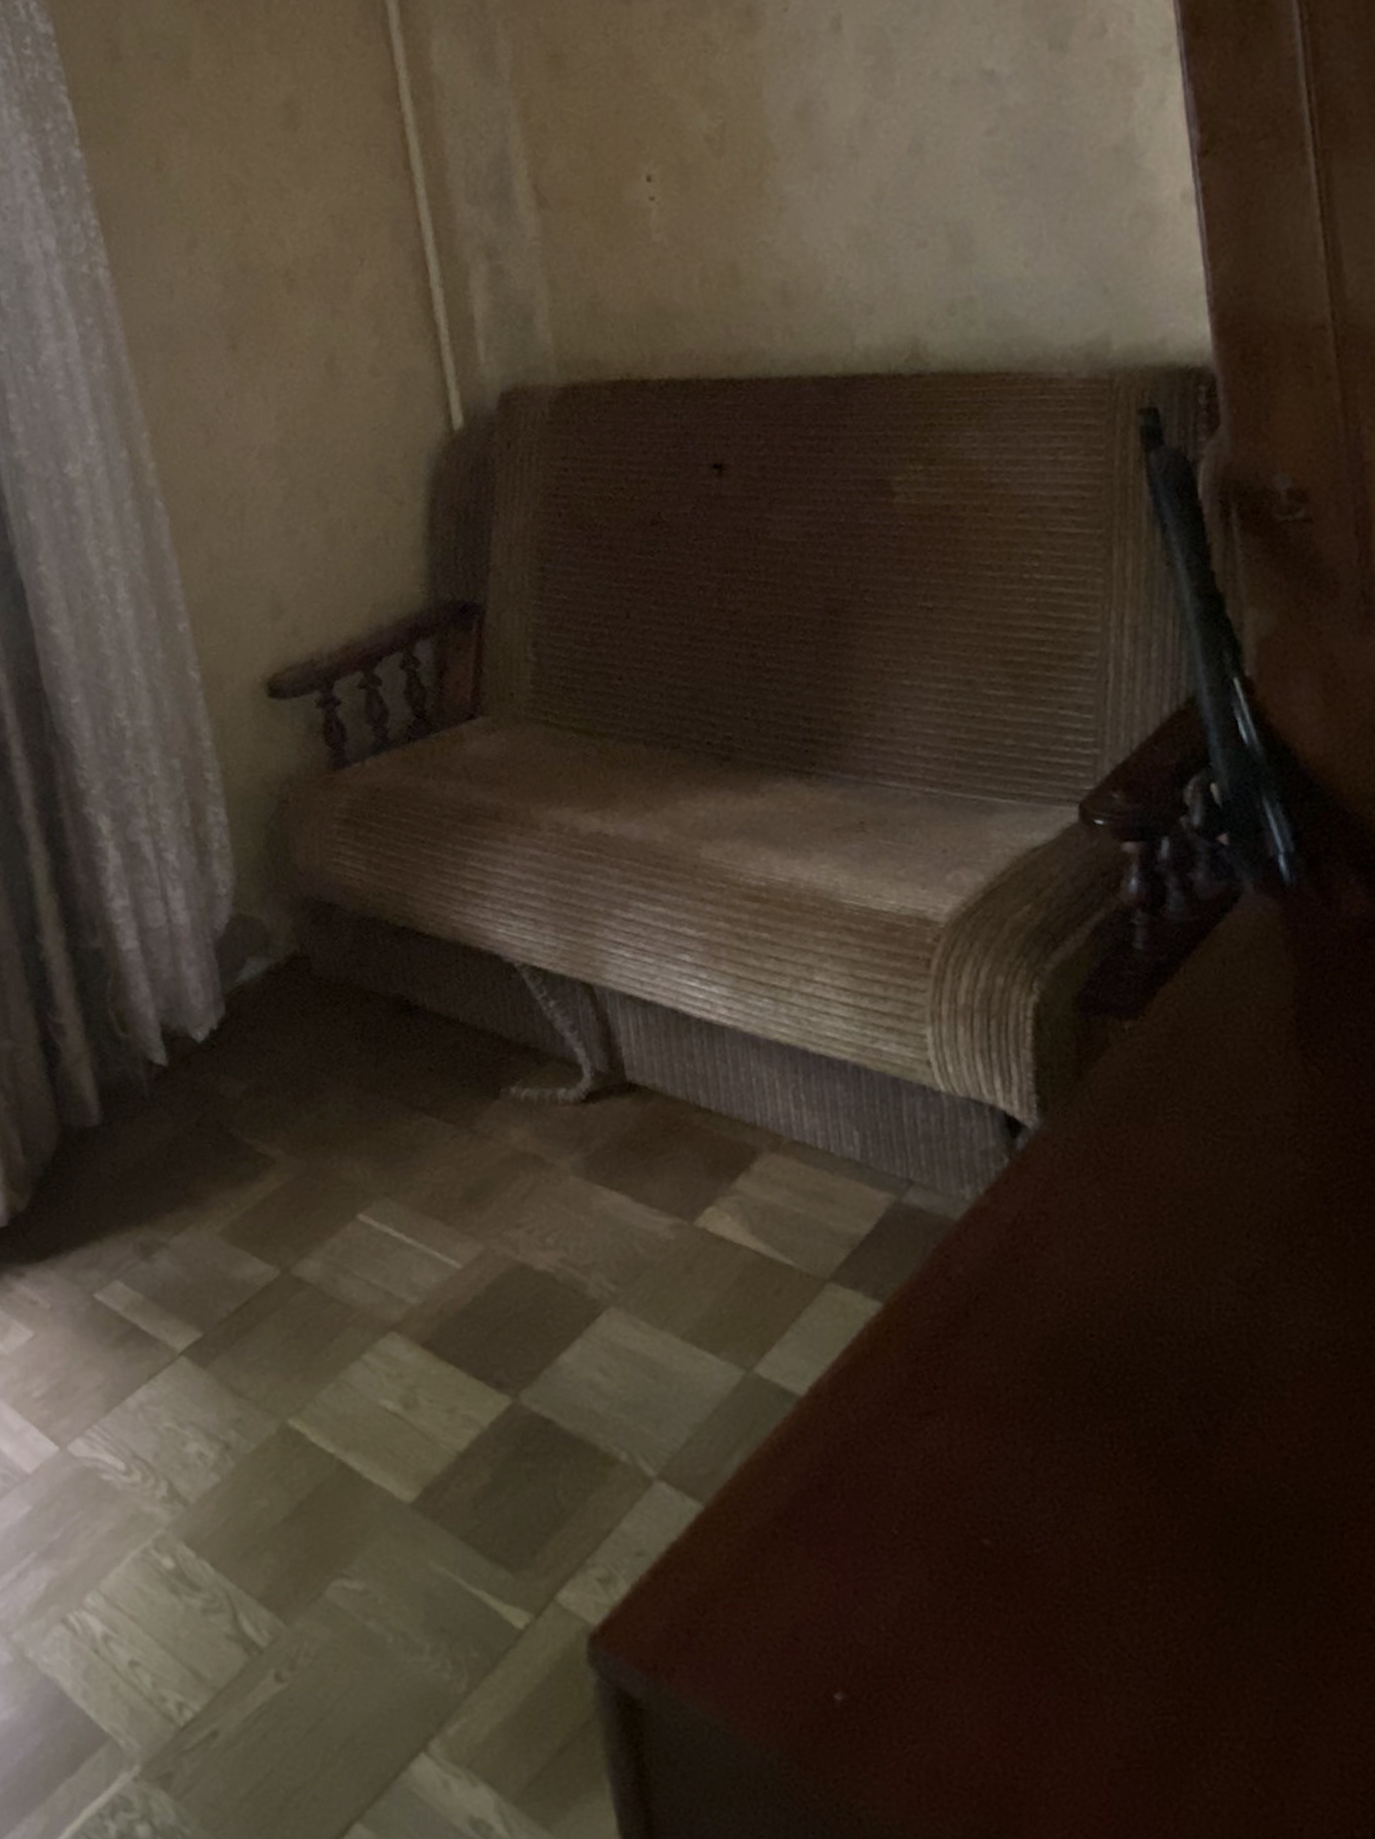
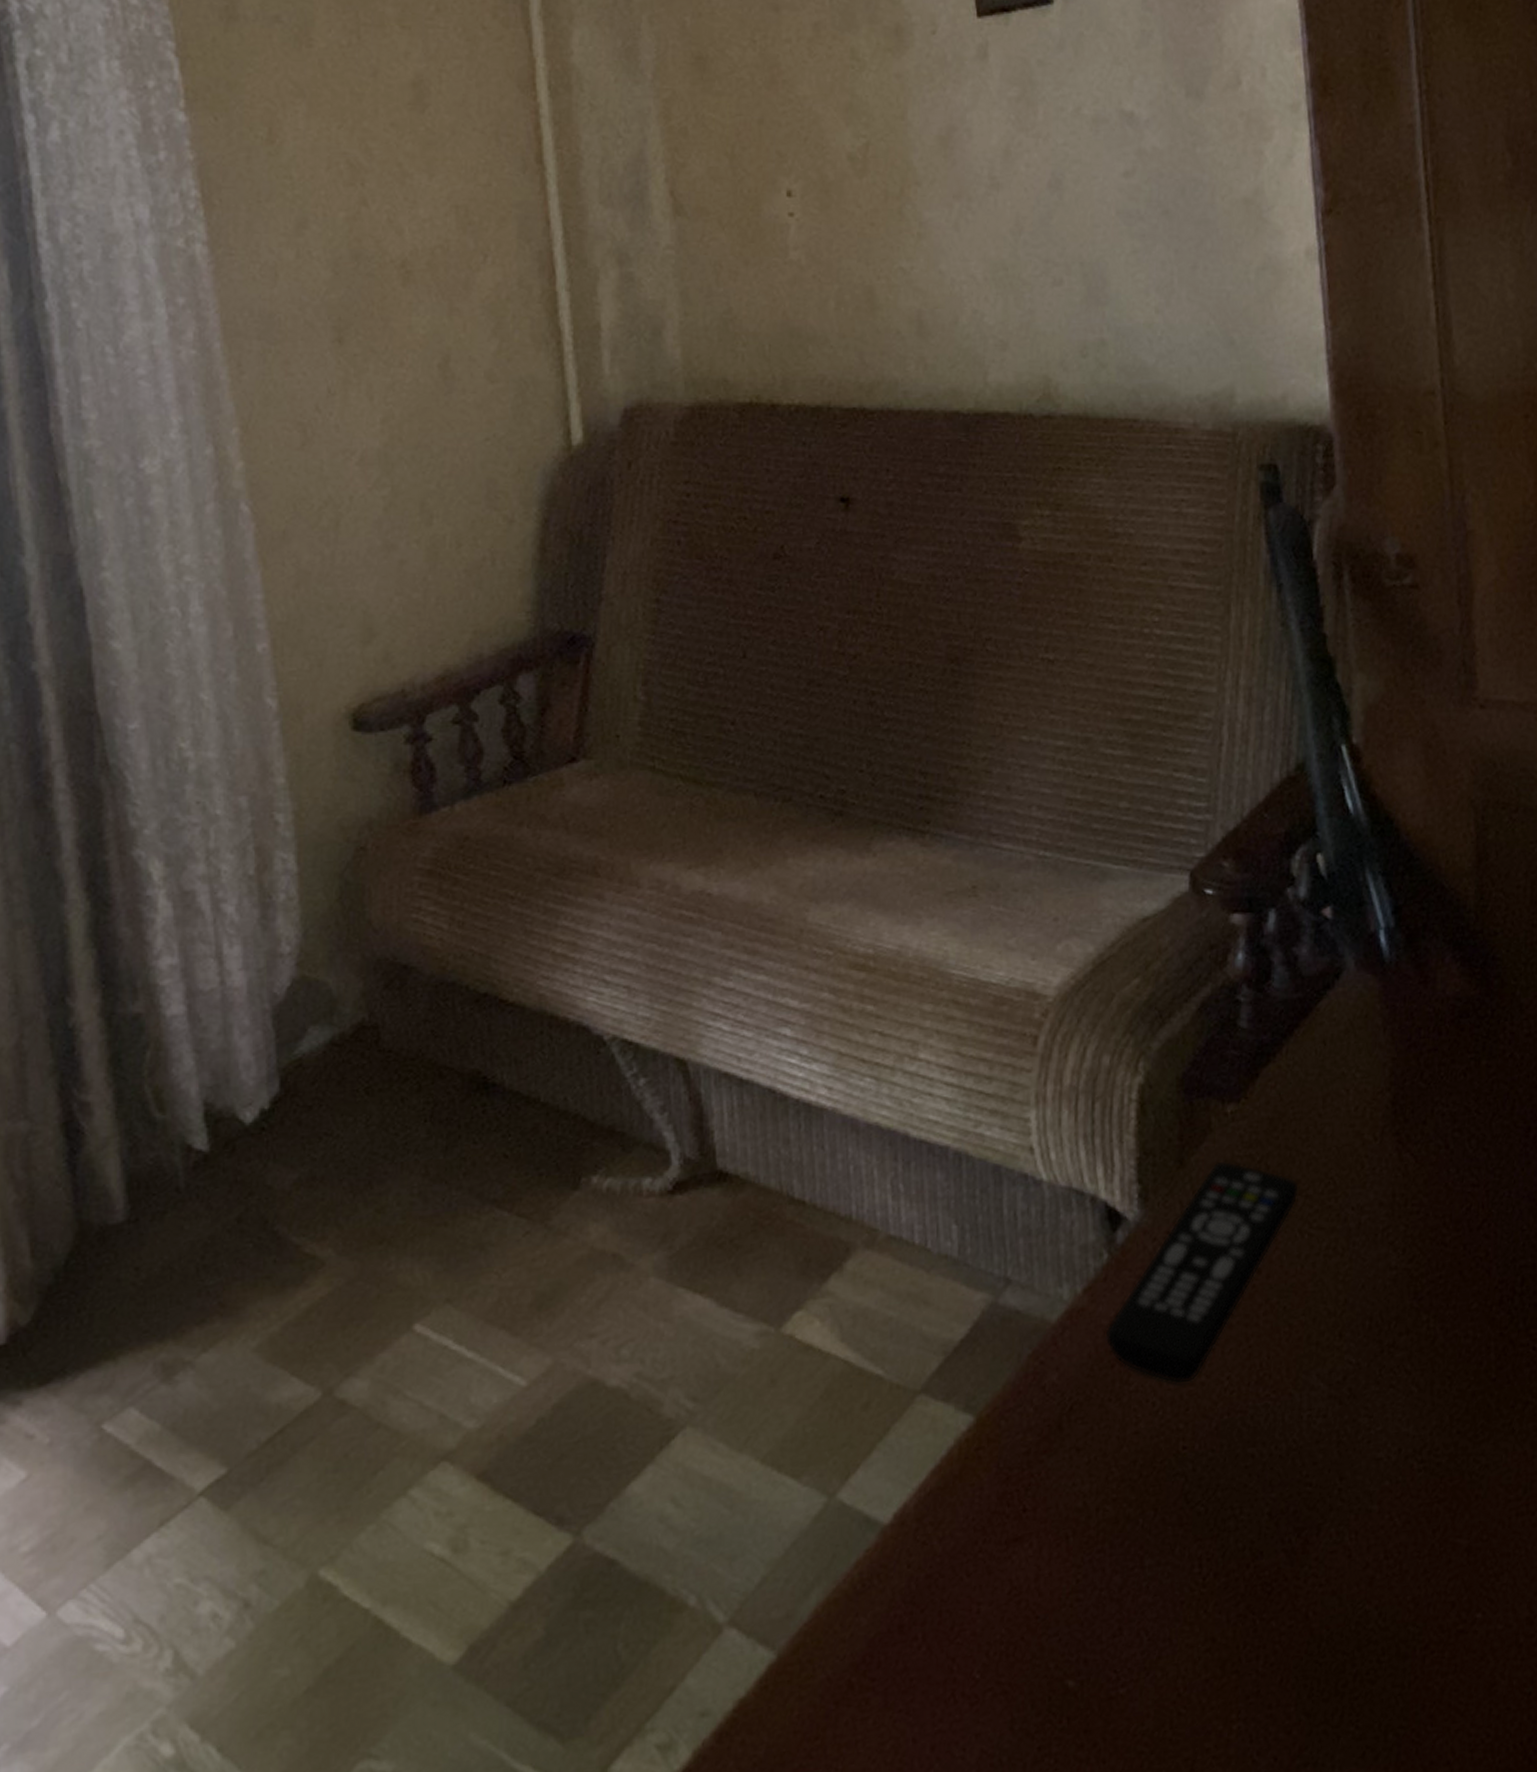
remote control: none [1008,1072,1202,1279] -> present [1105,1159,1300,1385]

